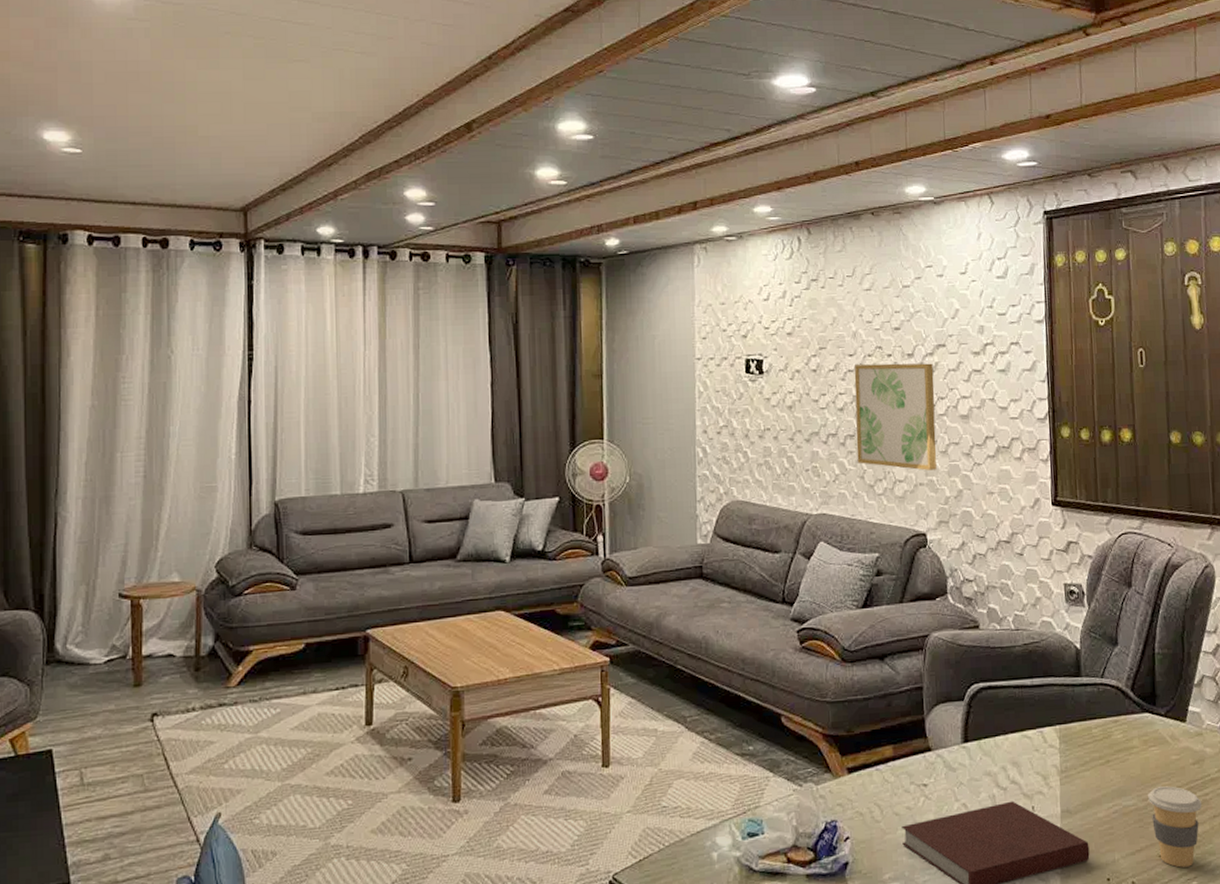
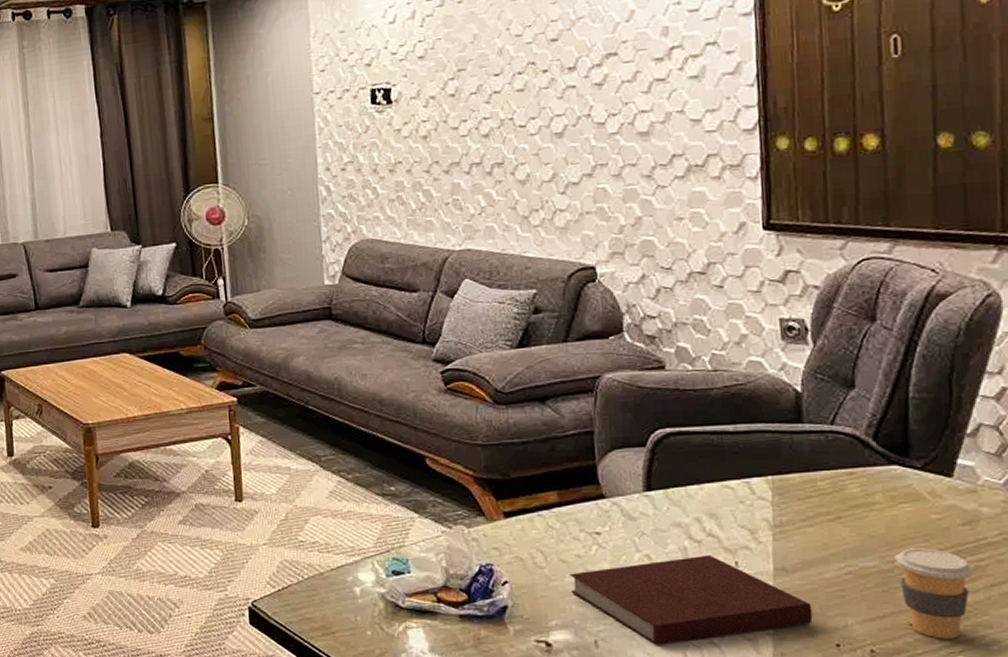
wall art: present [854,363,937,471] -> none [501,75,608,197]

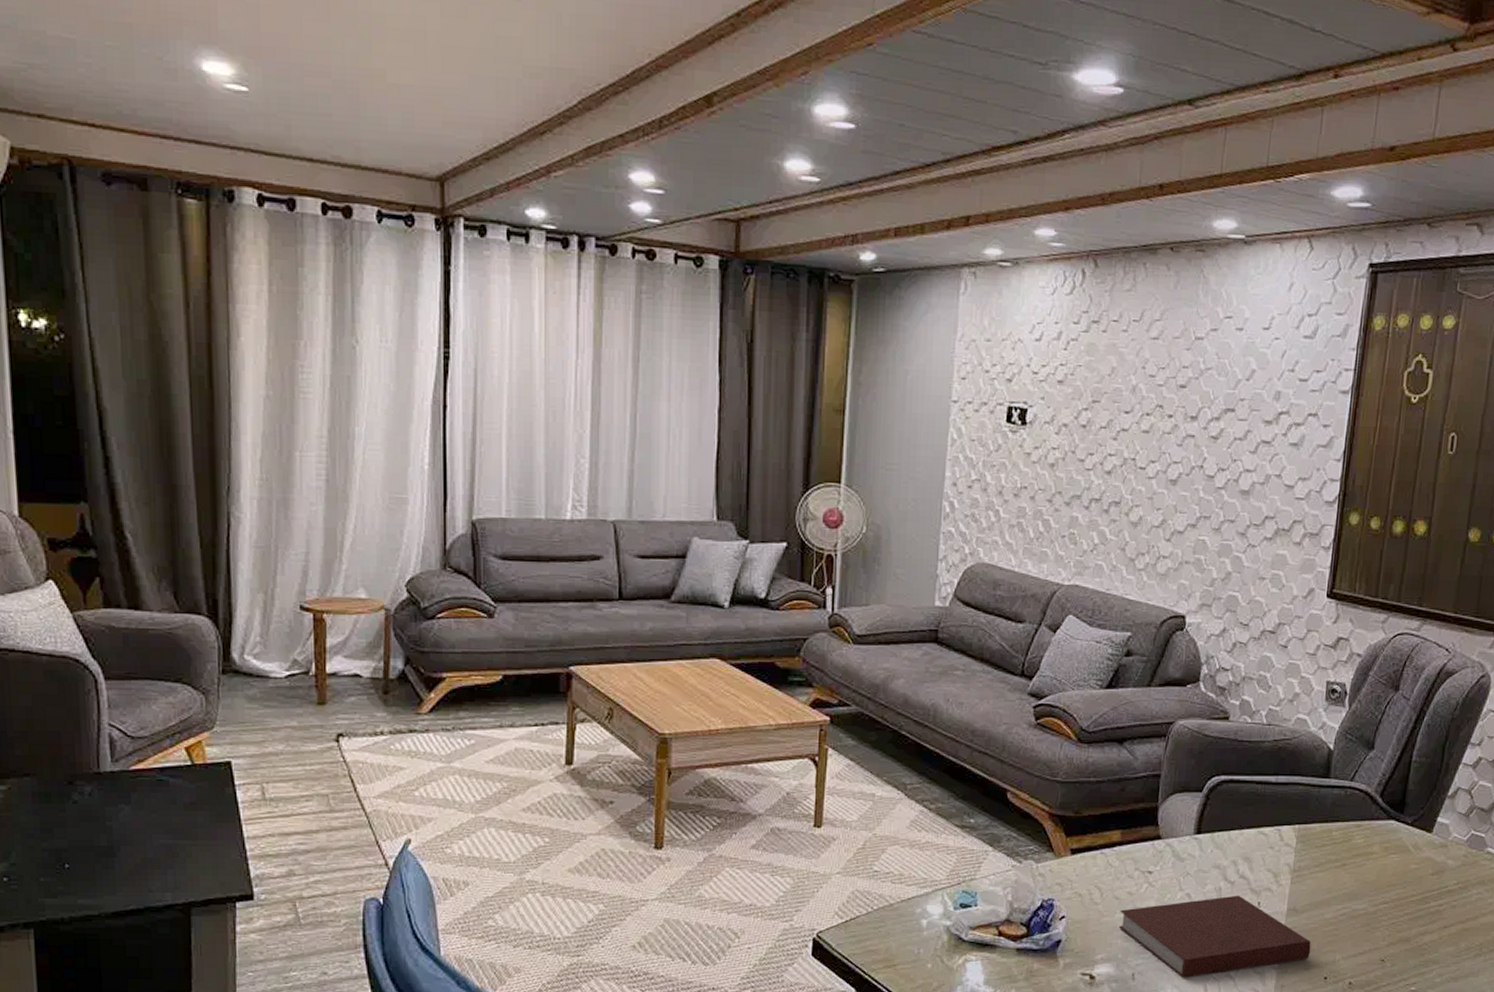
coffee cup: present [895,548,973,639] -> none [1379,894,1434,973]

